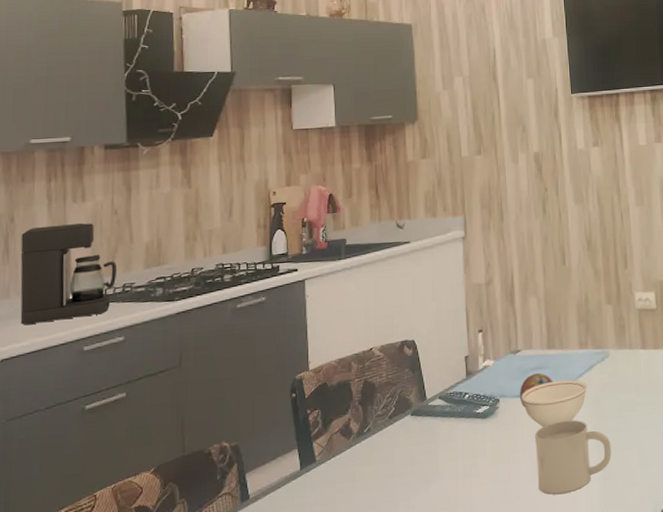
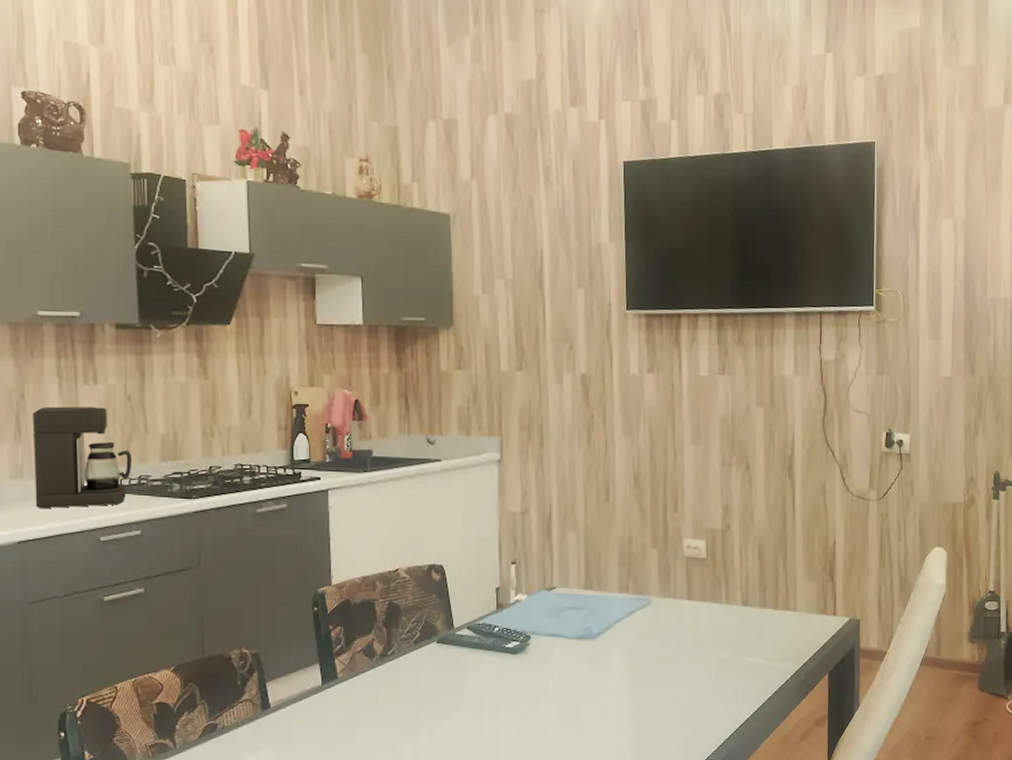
fruit: present [519,373,553,408] -> none [552,614,589,647]
bowl: present [521,379,587,428] -> none [554,623,626,670]
mug: present [535,420,611,495] -> none [566,665,647,740]

